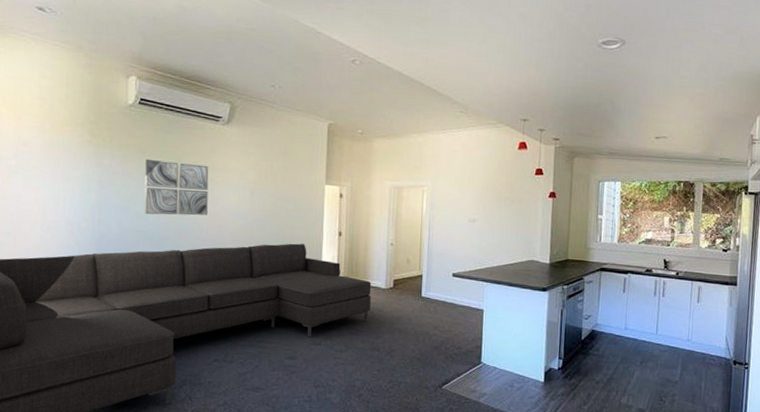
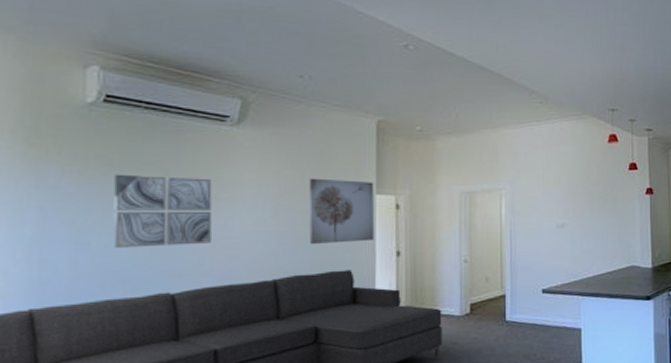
wall art: none [275,169,324,222] -> present [308,178,375,245]

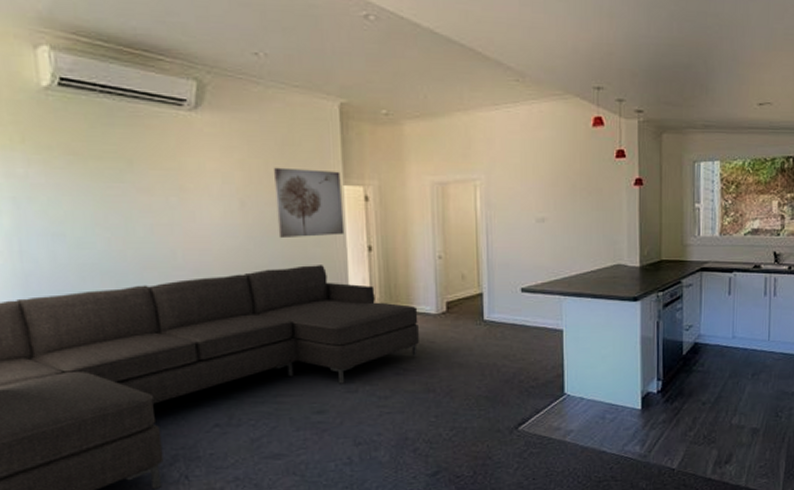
wall art: present [113,174,212,248] -> none [79,163,181,240]

